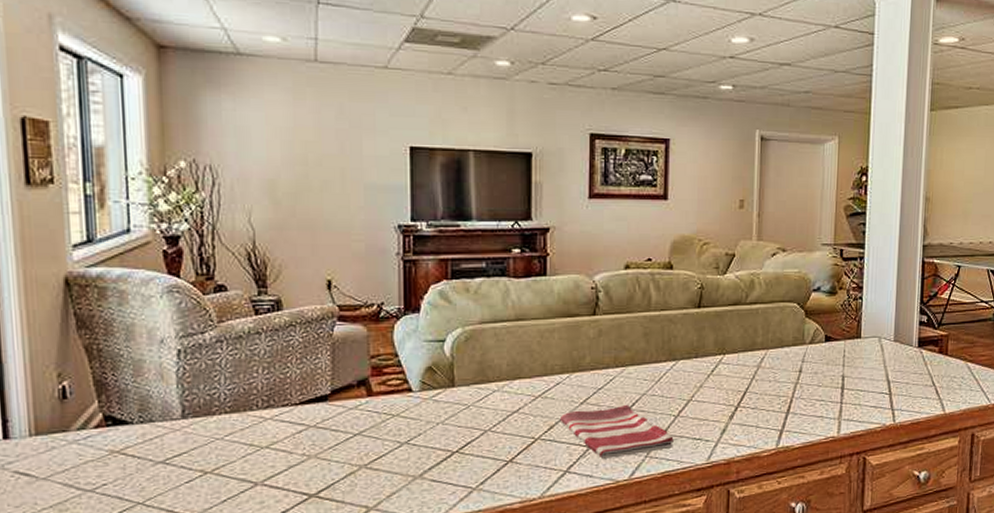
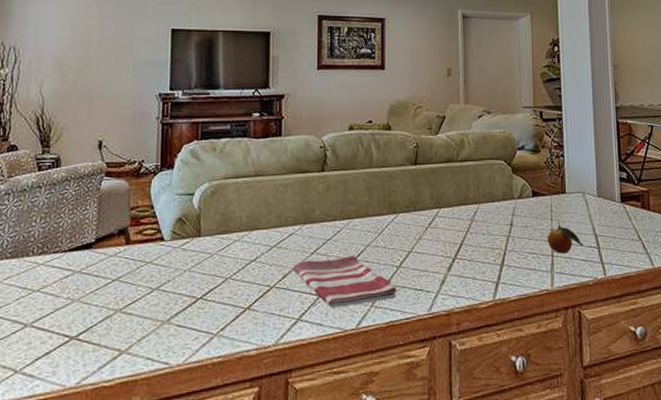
fruit: none [837,367,875,400] -> present [547,221,584,254]

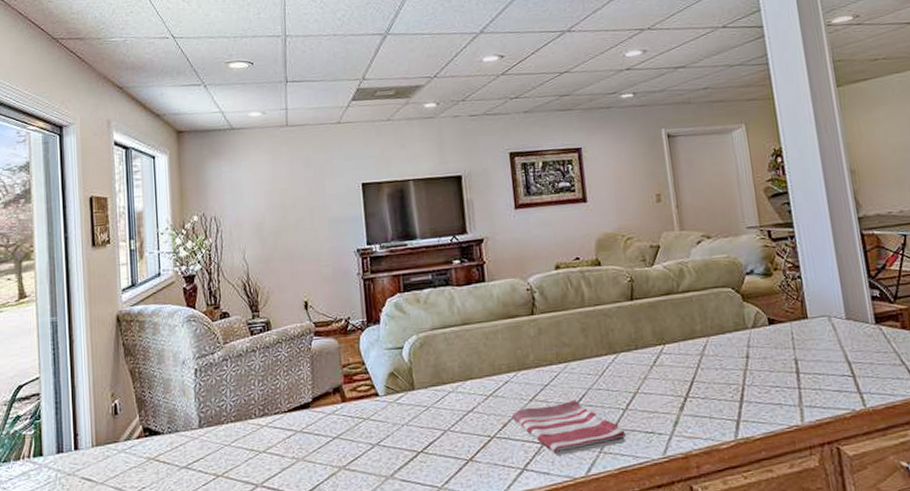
fruit: present [547,221,584,254] -> none [791,349,836,385]

